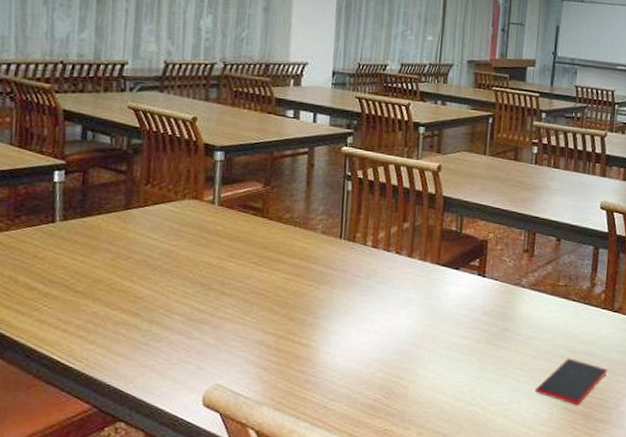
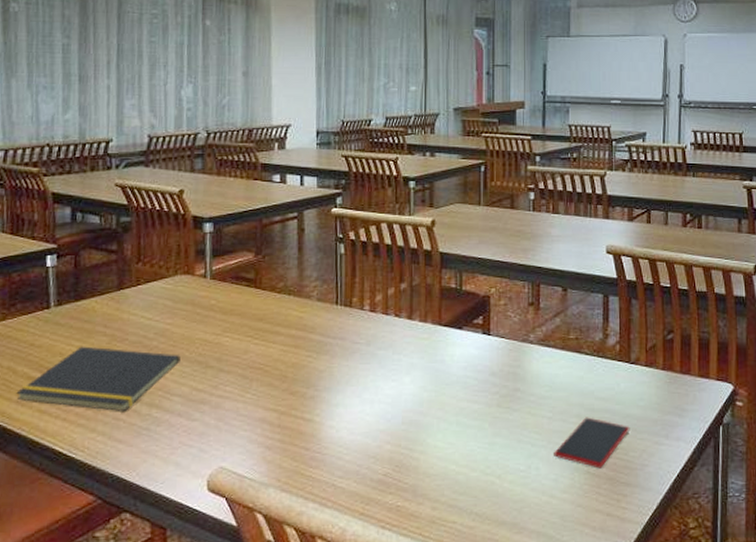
notepad: none [16,261,184,326] -> present [16,346,181,411]

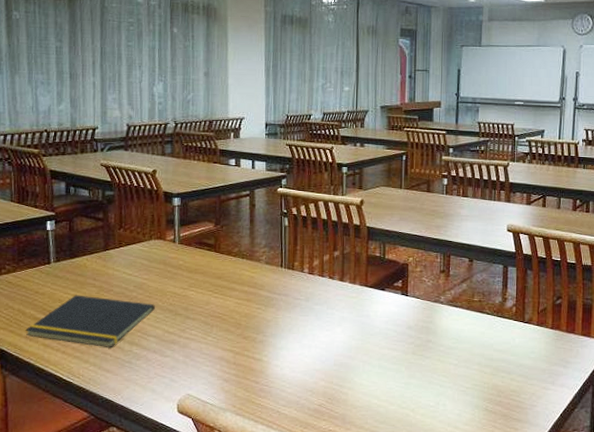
smartphone: present [554,417,630,469] -> none [458,365,523,407]

